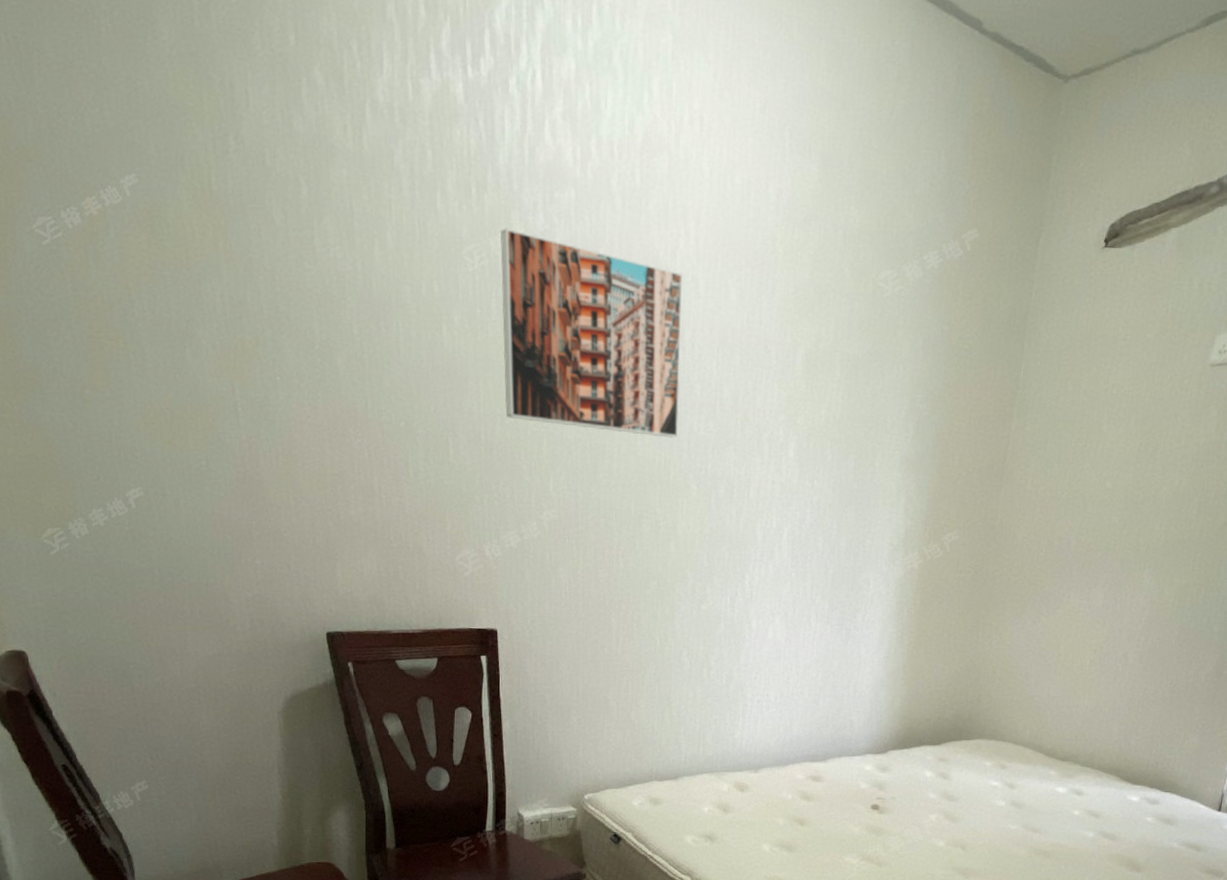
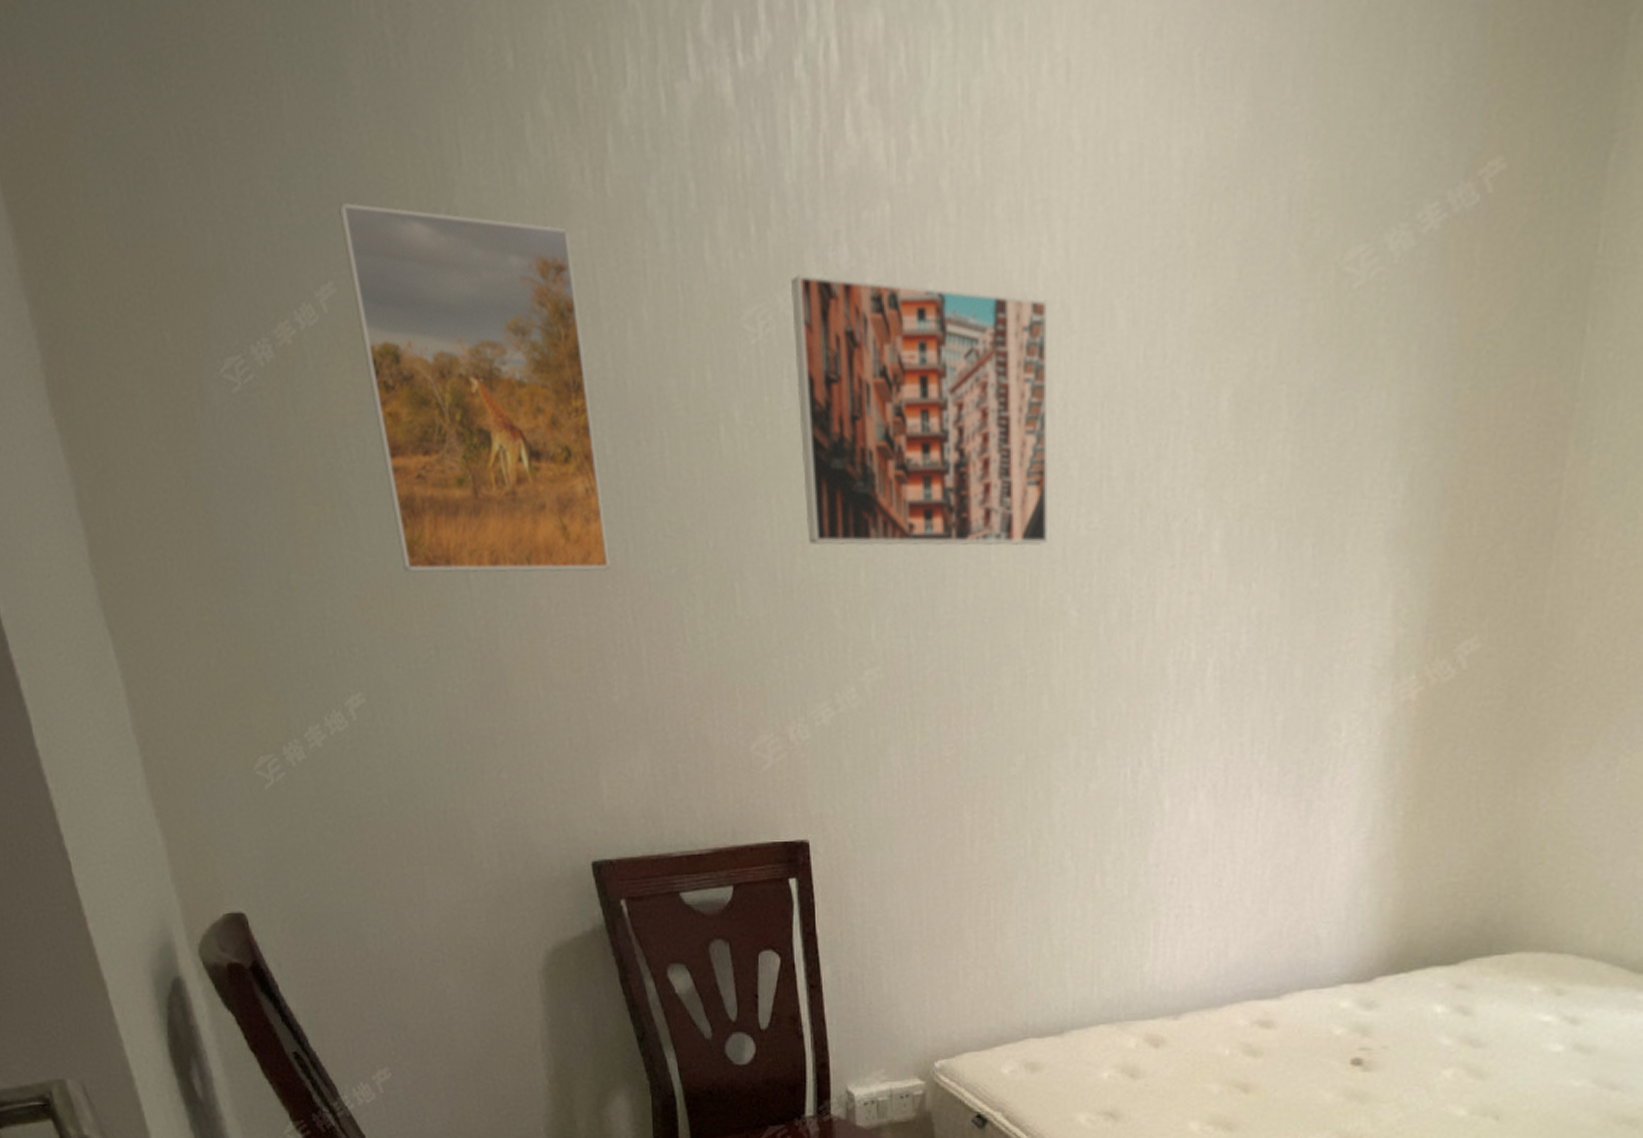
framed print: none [144,116,352,418] -> present [339,202,610,573]

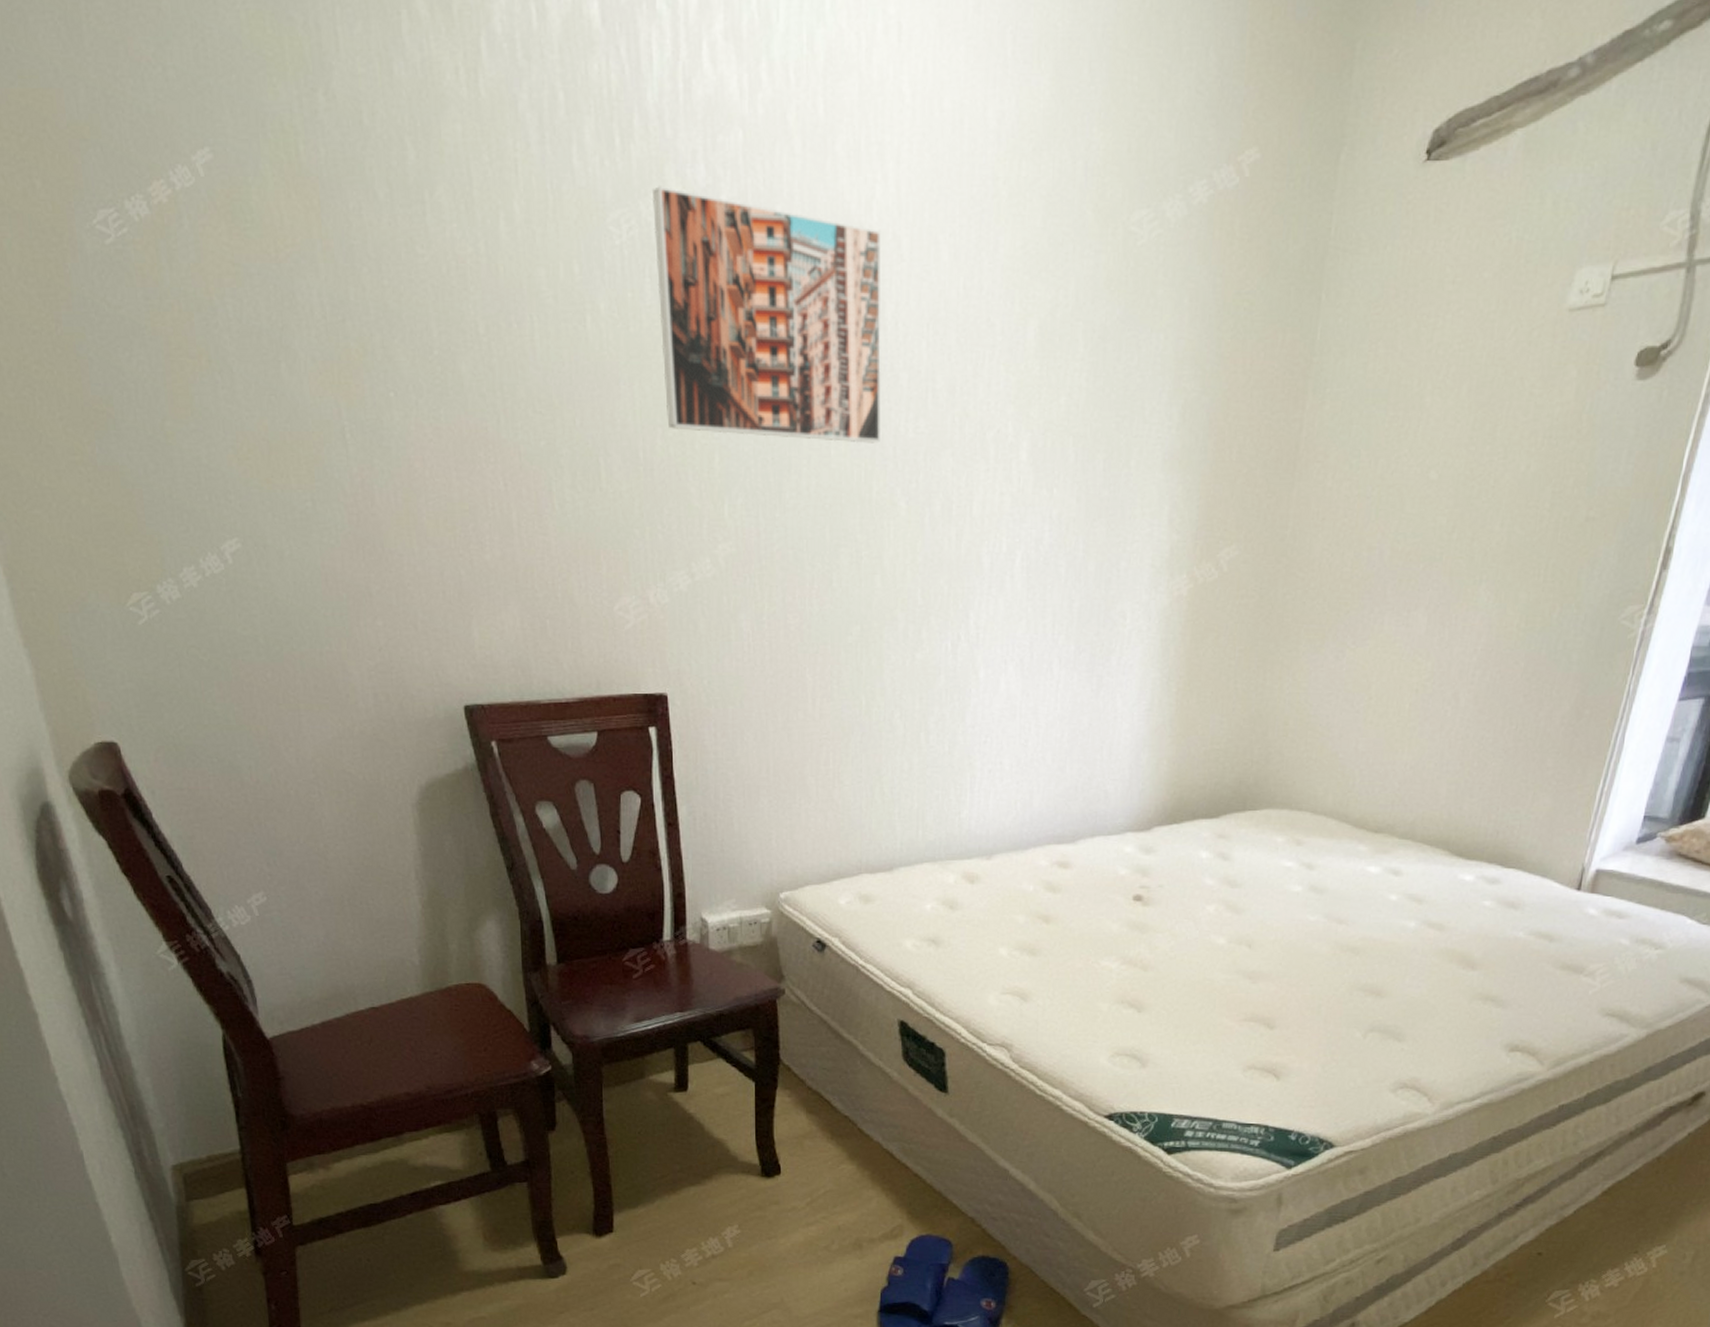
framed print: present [339,202,610,573] -> none [216,73,482,440]

